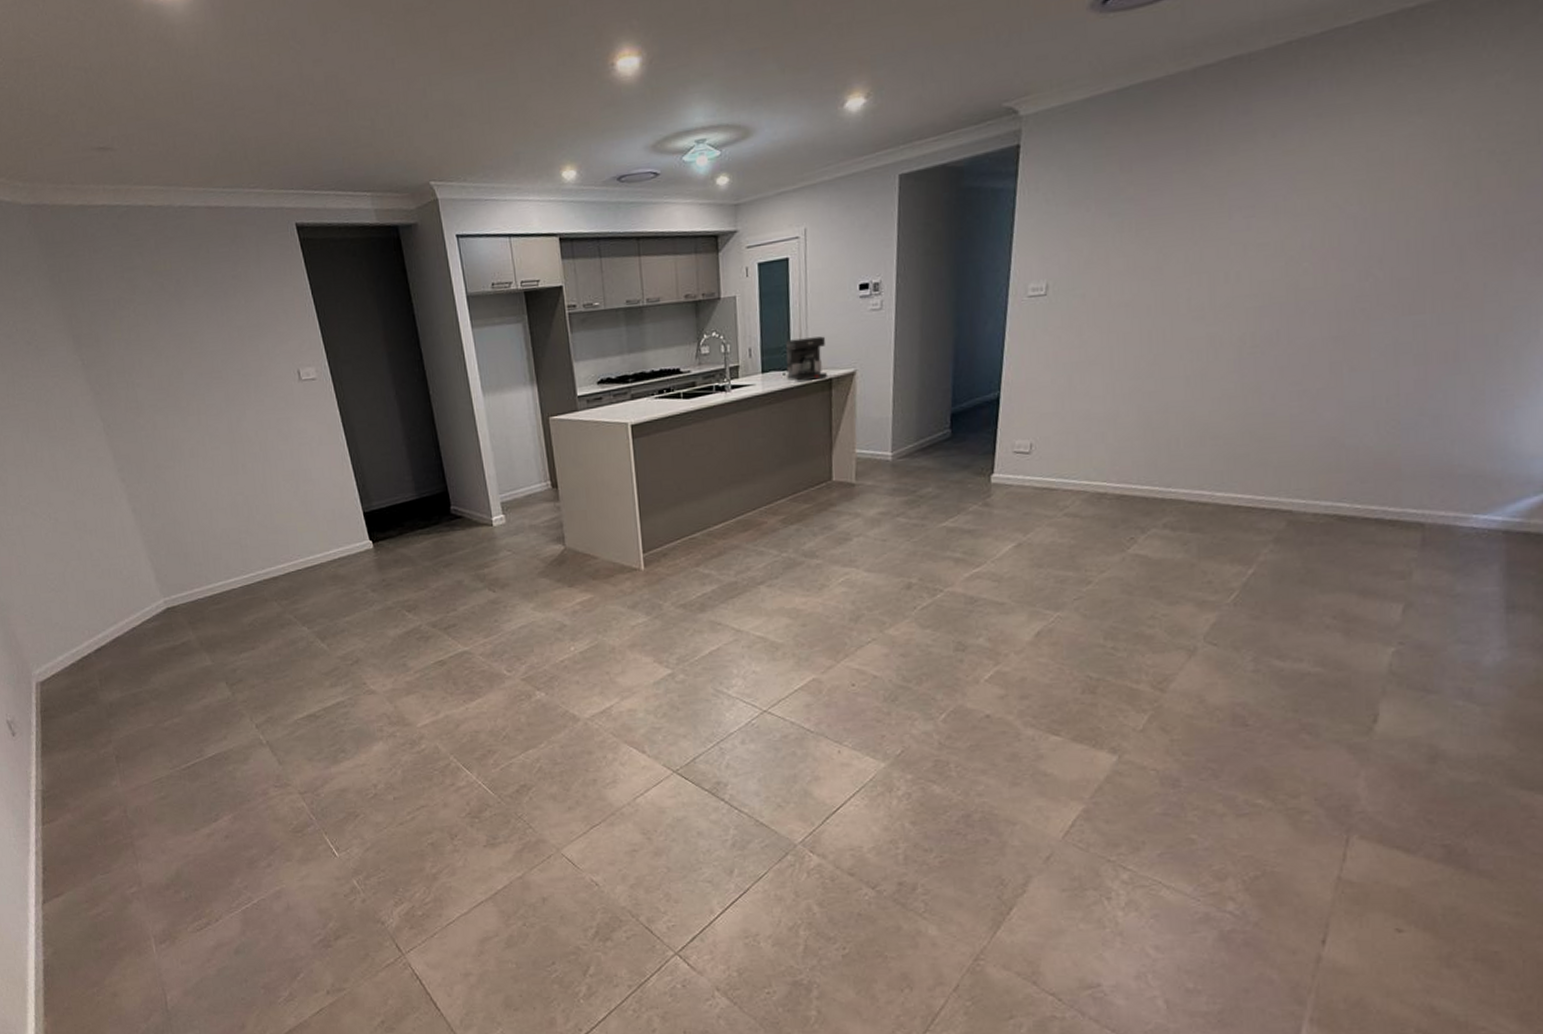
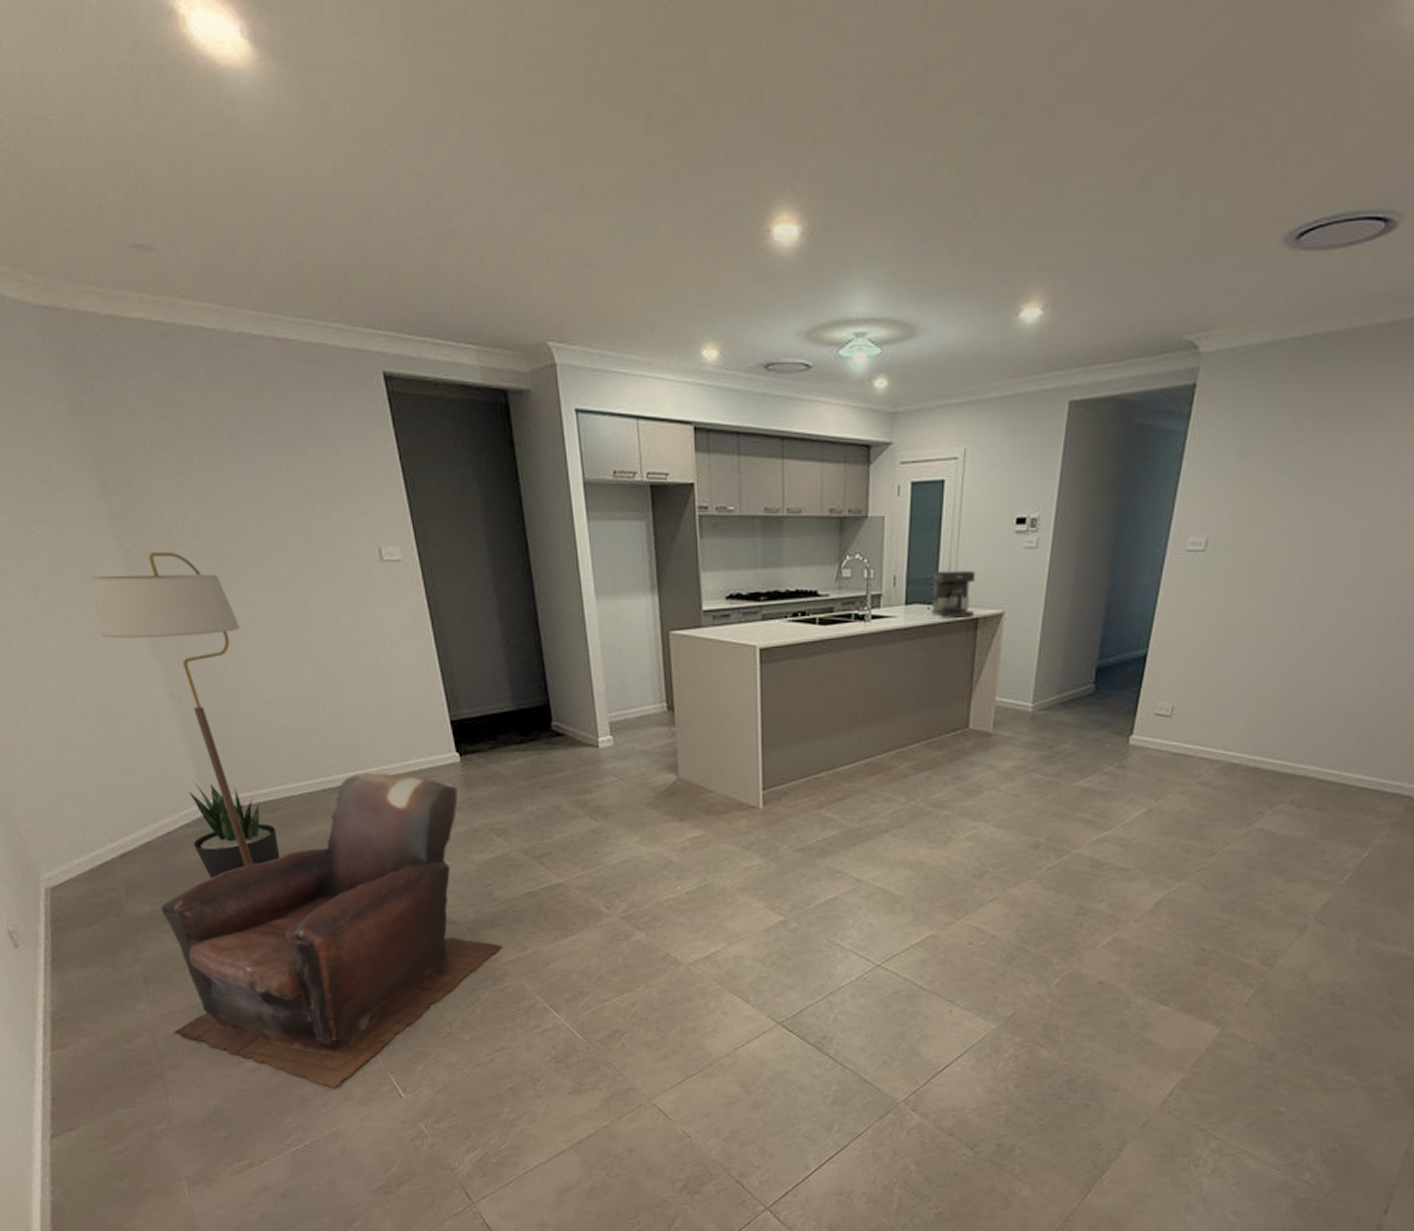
floor lamp: none [68,390,204,654] -> present [90,551,254,867]
armchair: none [128,563,418,850] -> present [160,772,503,1089]
planter: none [149,582,225,667] -> present [188,780,280,879]

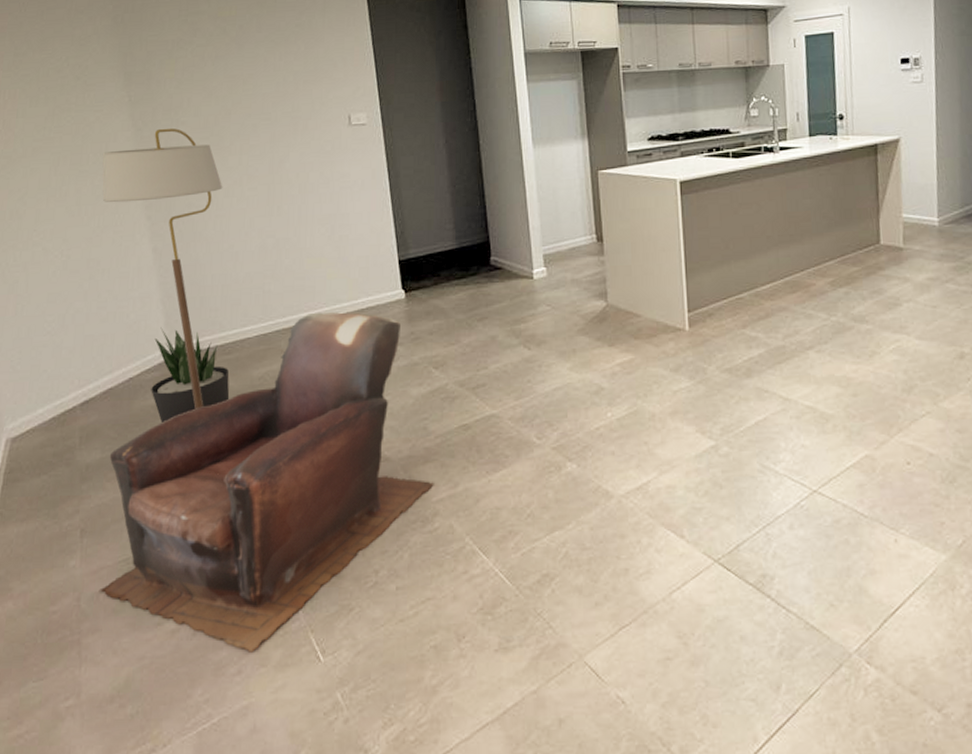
coffee maker: present [931,571,976,619] -> none [832,104,874,147]

